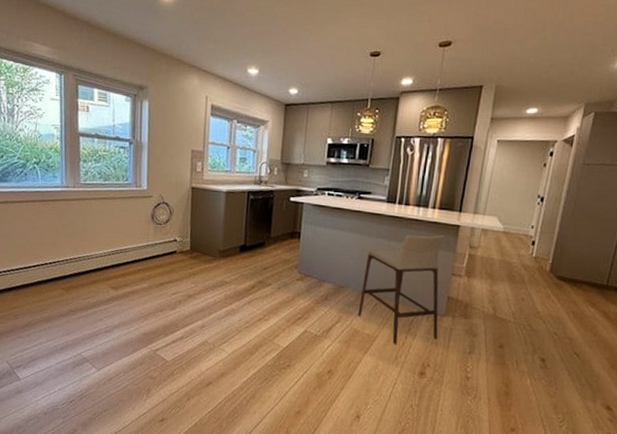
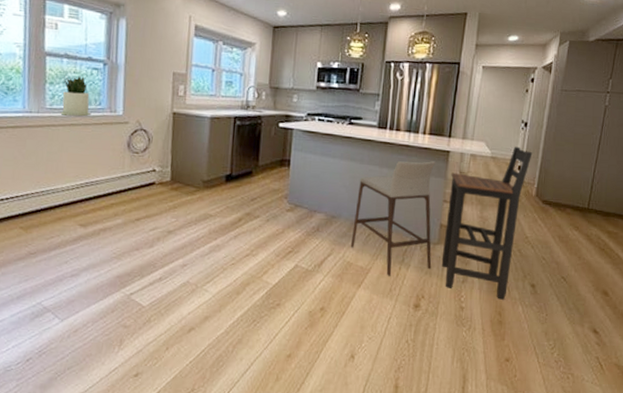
planter: none [93,154,120,191] -> present [60,76,92,117]
bar stool: none [448,221,548,372] -> present [441,146,533,300]

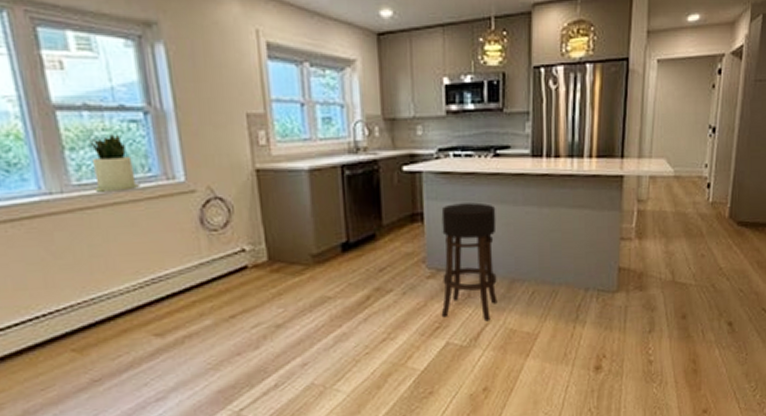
bar stool: none [294,156,346,253] -> present [441,202,498,322]
bar stool: present [350,161,436,276] -> none [511,191,612,339]
bar stool: present [441,146,533,300] -> none [623,159,724,345]

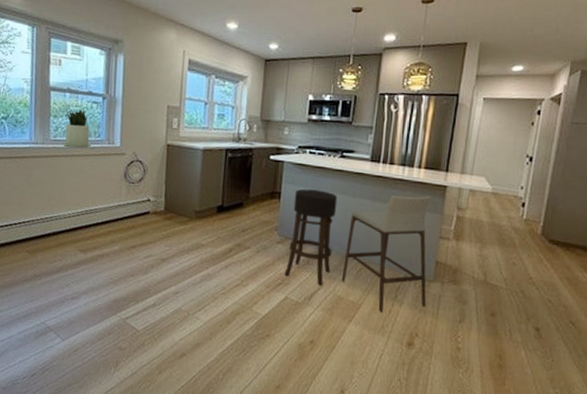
bar stool: none [511,191,612,339] -> present [341,195,432,312]

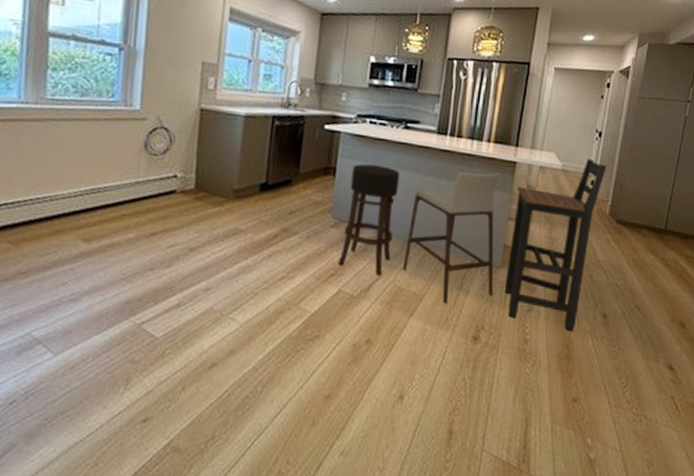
planter: present [63,109,91,148] -> none [63,61,102,111]
bar stool: none [437,182,538,343] -> present [504,158,607,332]

